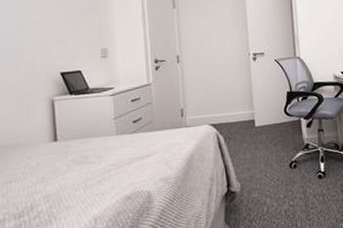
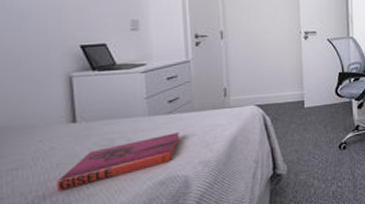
hardback book: none [41,150,143,203] -> present [56,132,179,191]

